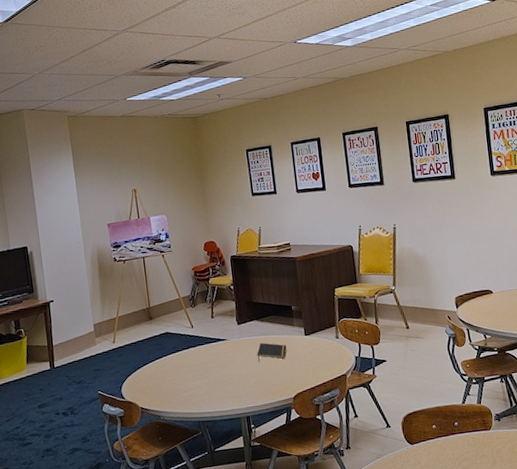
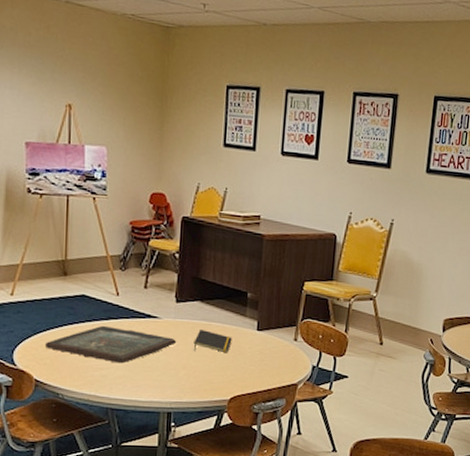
board game: none [143,353,244,383] -> present [44,325,177,364]

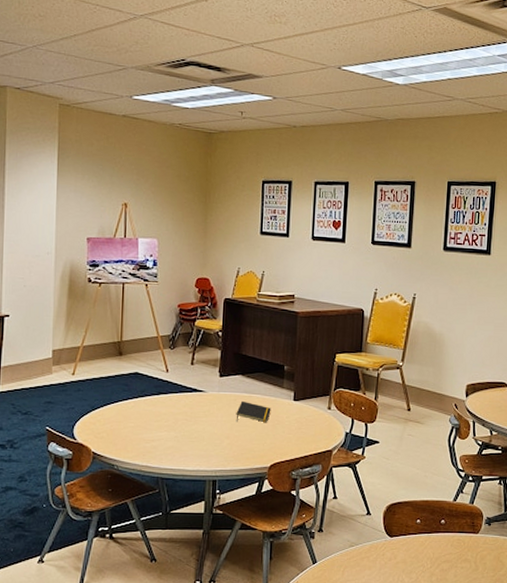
board game: present [44,325,177,364] -> none [101,400,221,435]

